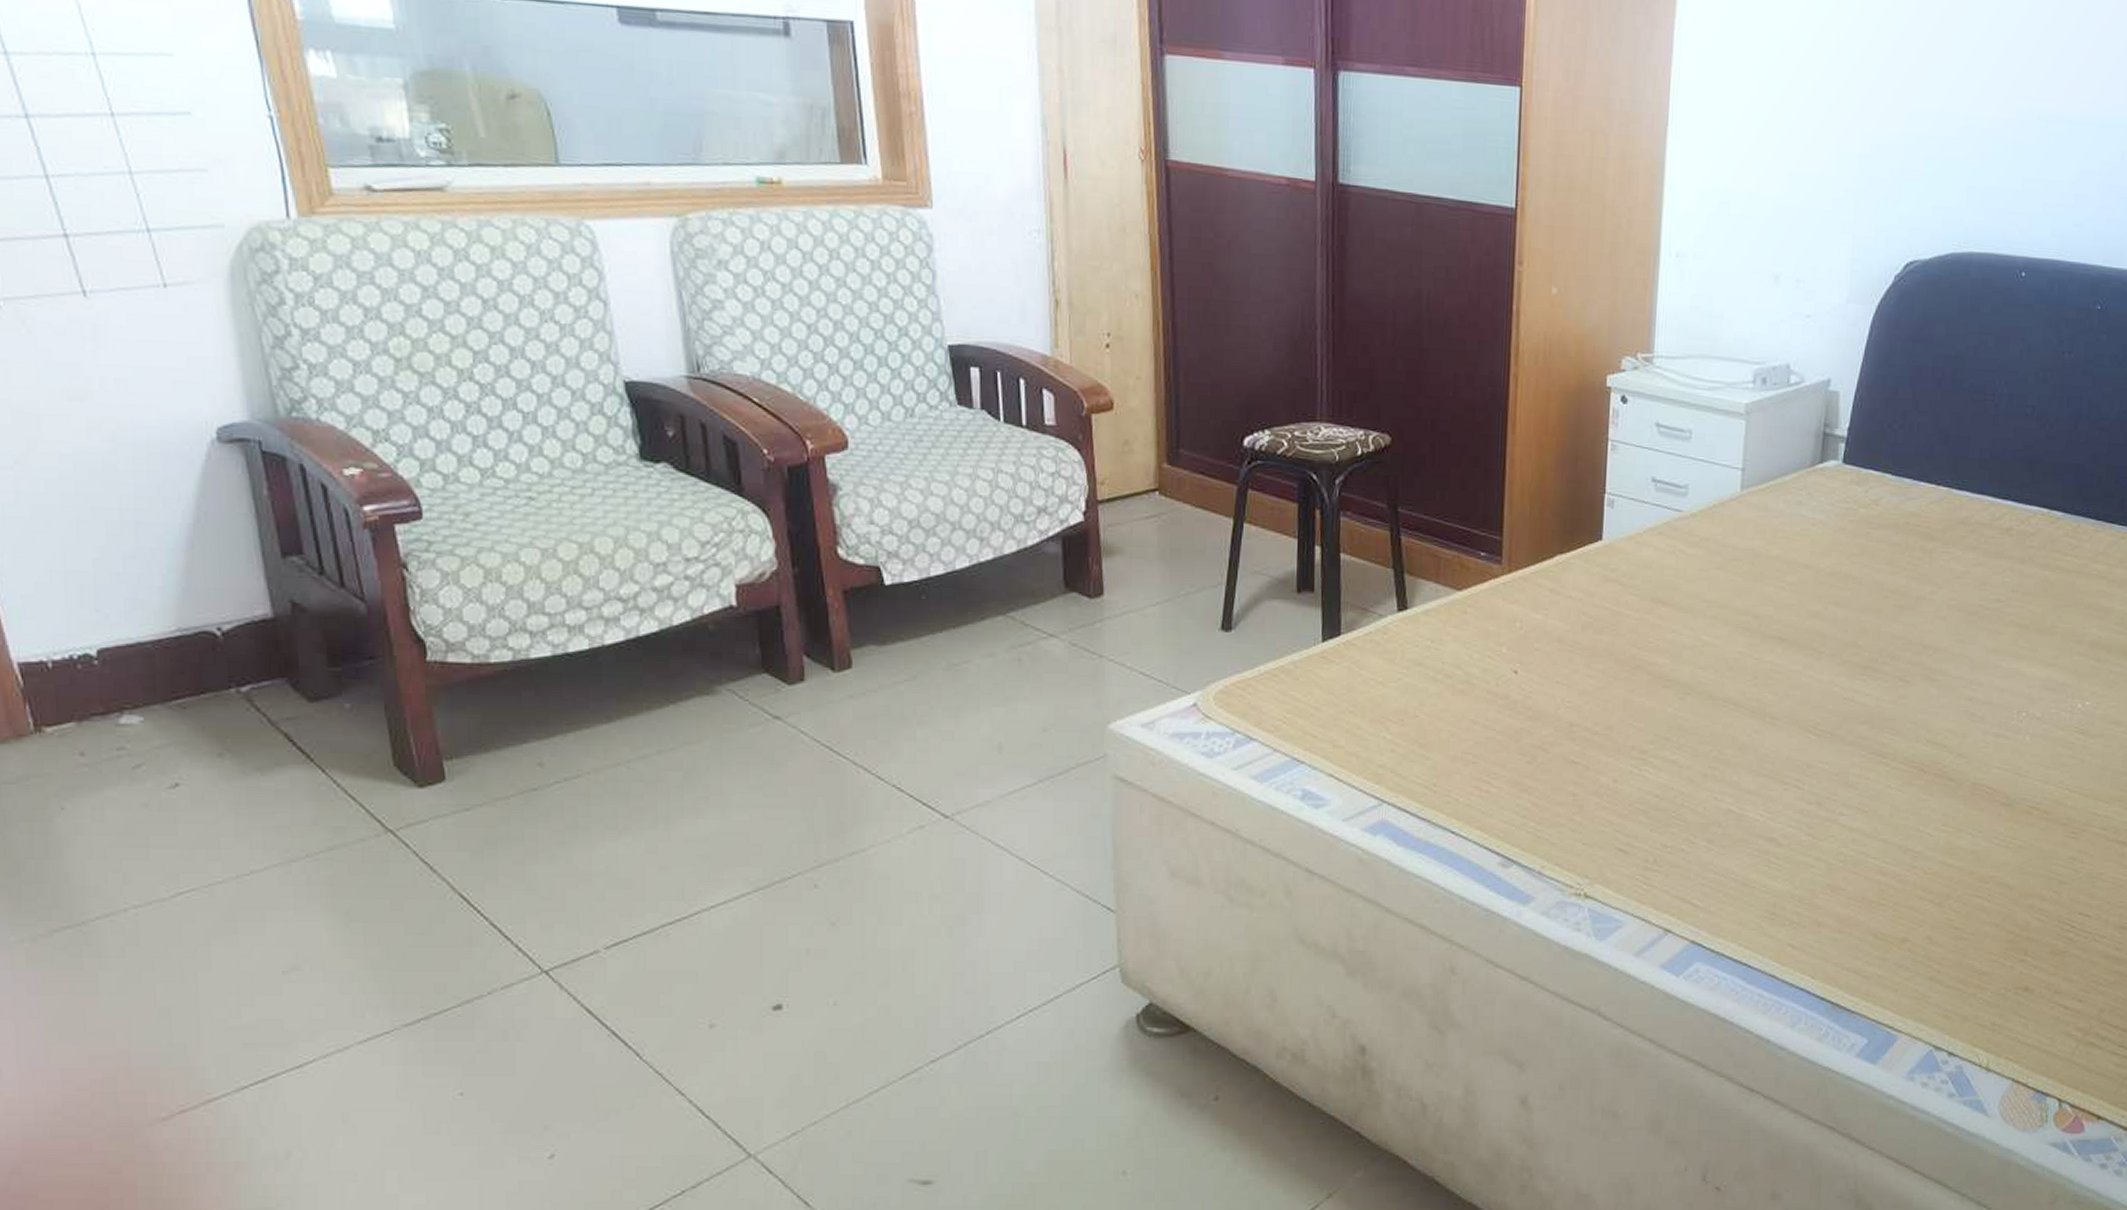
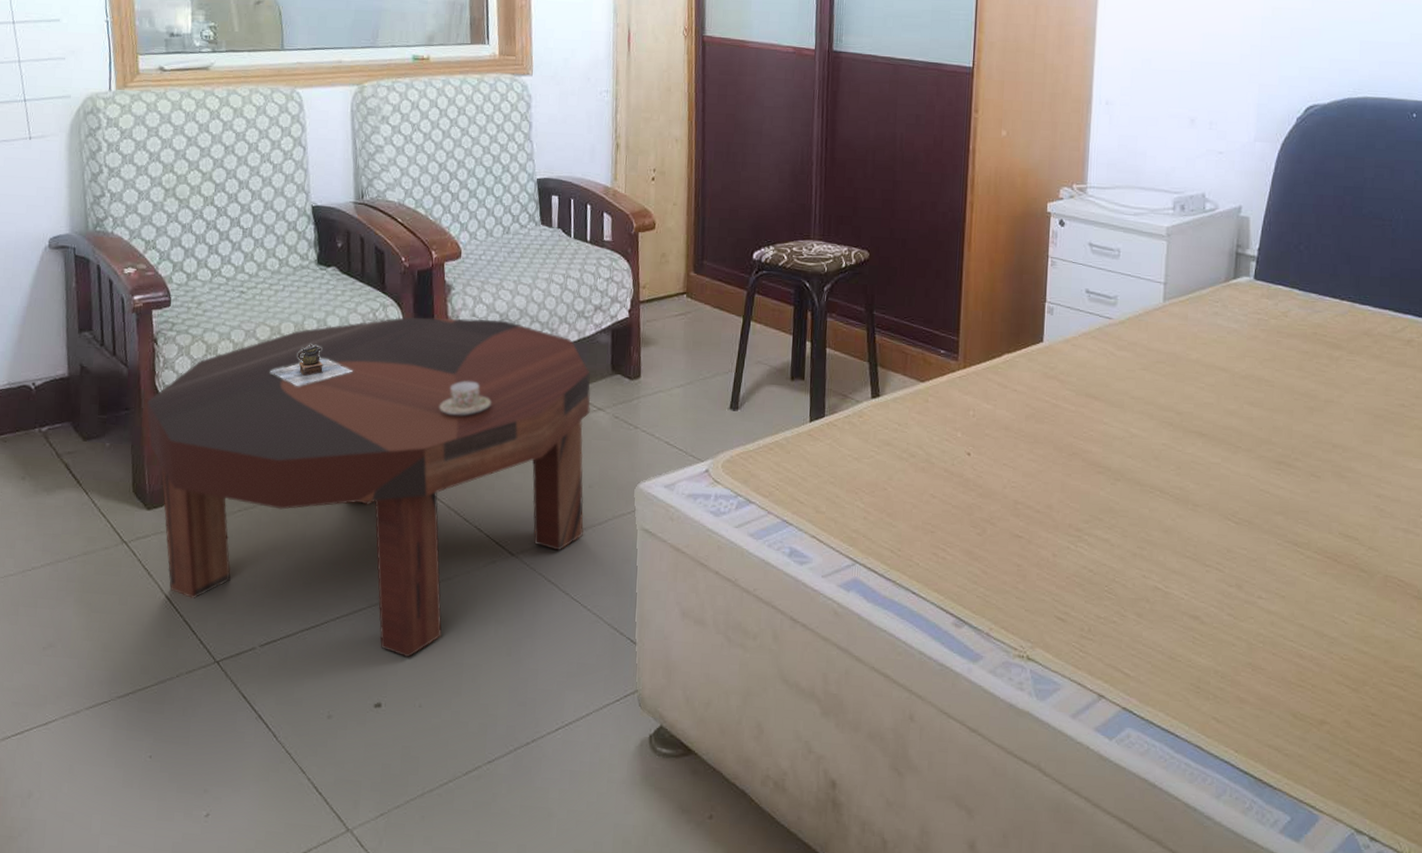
coffee table: none [402,526,1039,949] -> present [147,317,591,658]
teapot: none [583,563,705,621] -> present [269,343,353,387]
teacup: none [833,606,904,649] -> present [440,381,491,415]

